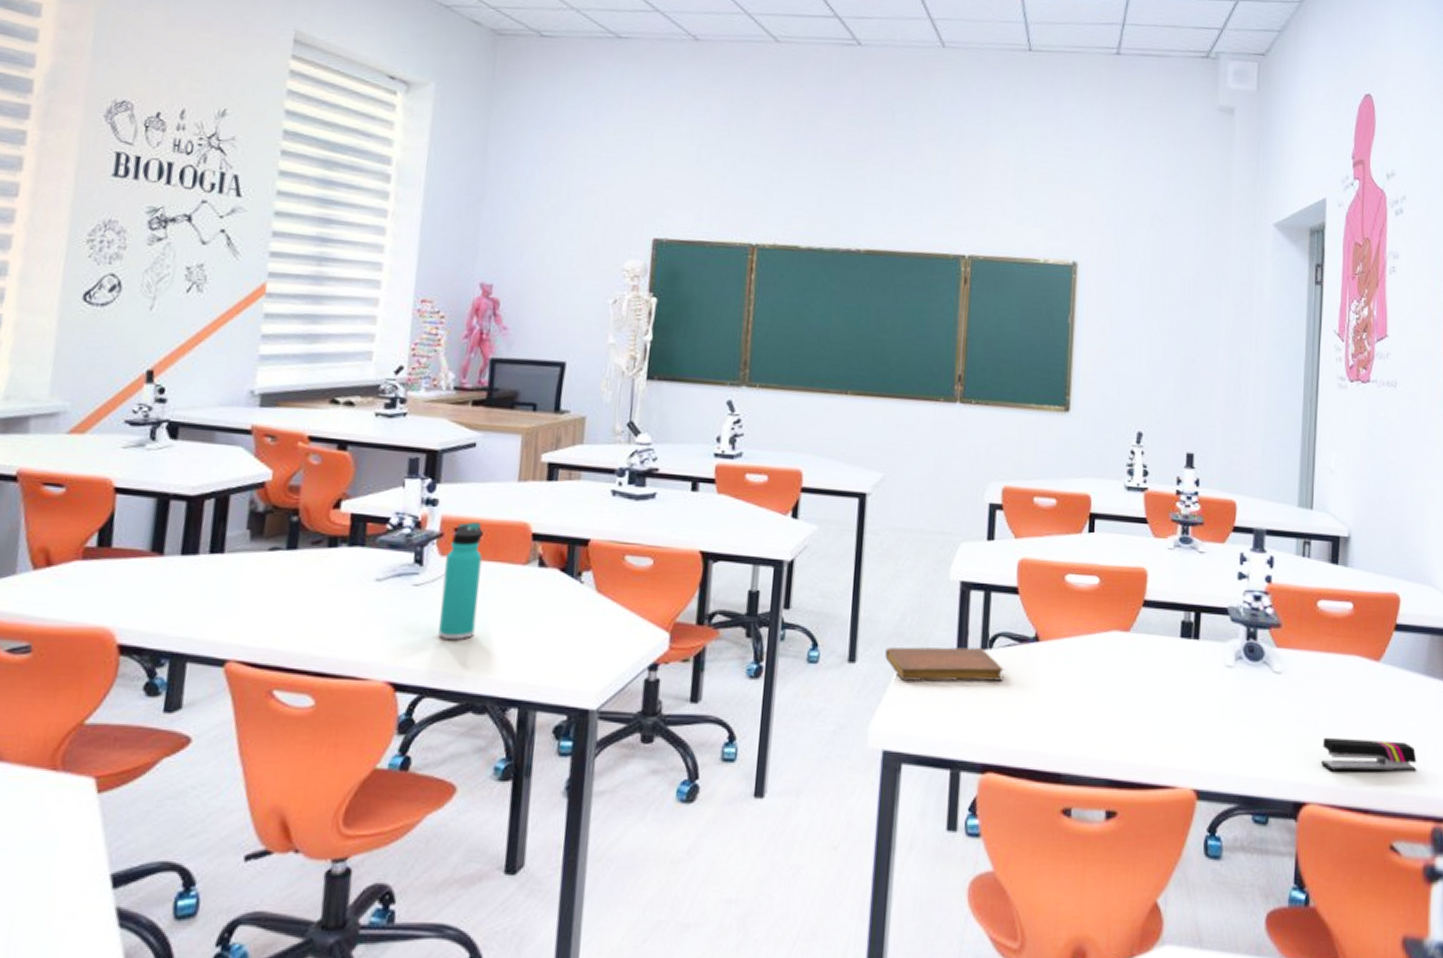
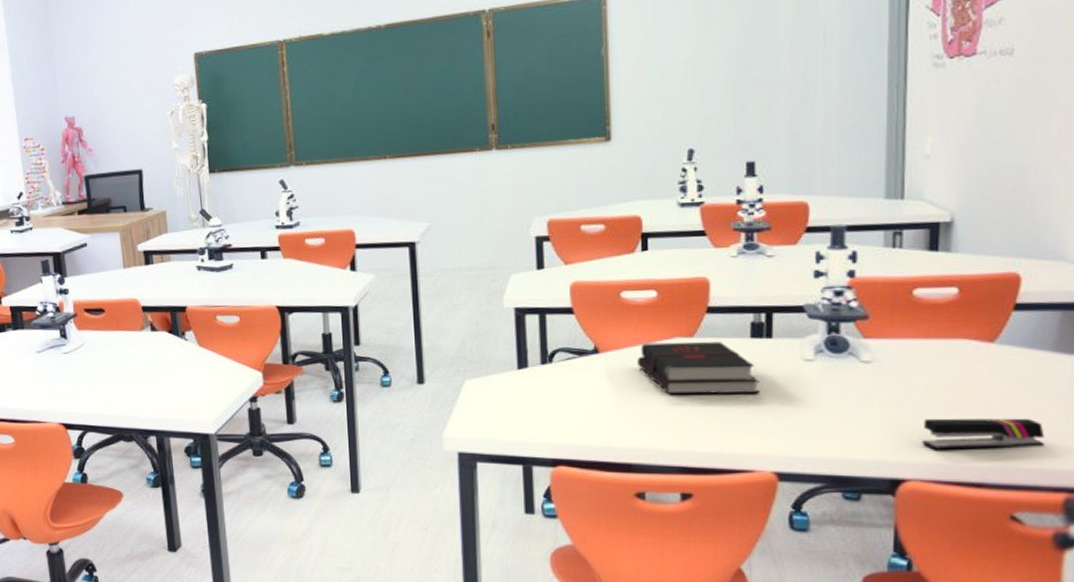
thermos bottle: present [438,522,482,641] -> none [82,303,114,391]
notebook: present [885,647,1004,682] -> none [450,363,566,395]
hardback book: none [1075,634,1186,698] -> present [637,341,760,395]

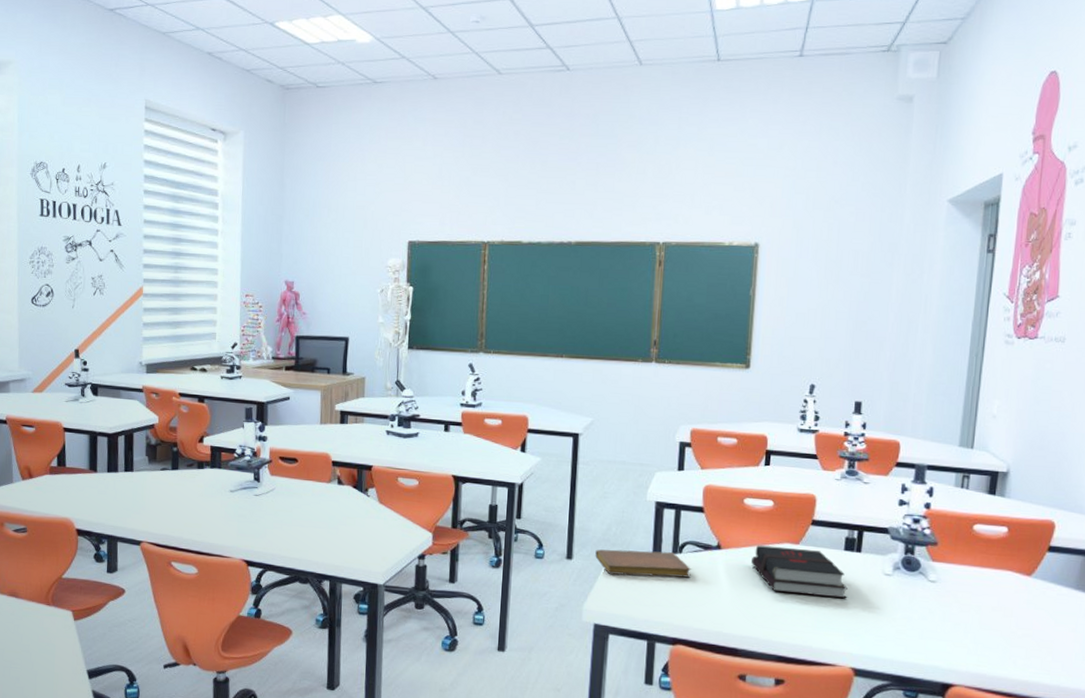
notebook: none [450,363,566,395] -> present [595,549,691,578]
stapler: present [921,418,1045,450] -> none [968,634,1062,668]

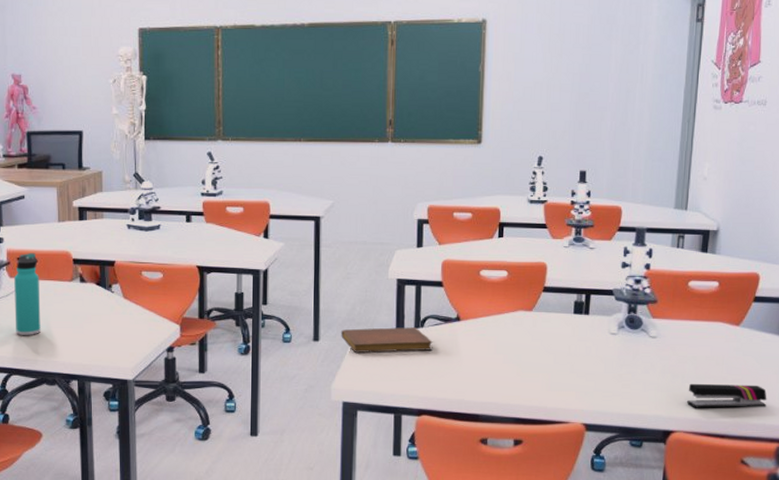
thermos bottle: none [273,452,299,534] -> present [14,253,41,336]
hardback book: present [751,545,848,598] -> none [489,314,577,359]
stapler: none [968,634,1062,668] -> present [686,383,767,408]

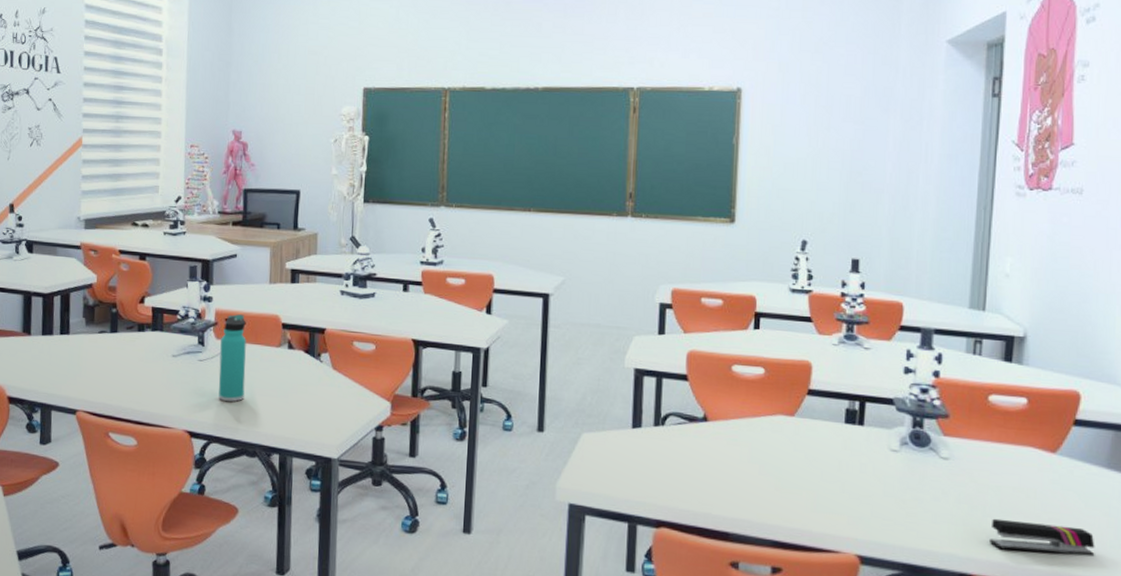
notebook: present [341,327,433,353] -> none [569,421,675,453]

